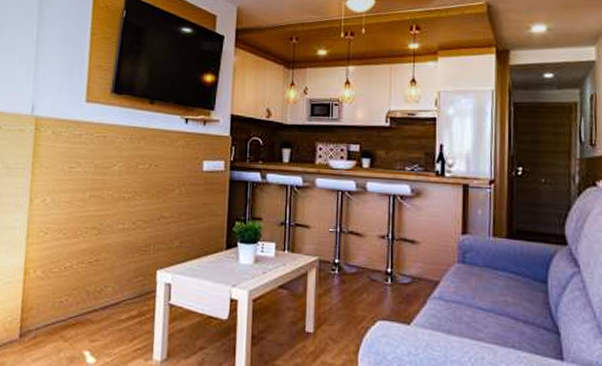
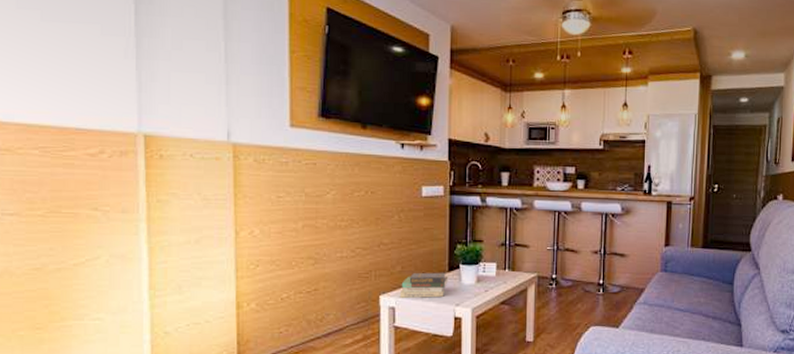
books: none [176,249,226,277] -> present [399,272,449,298]

